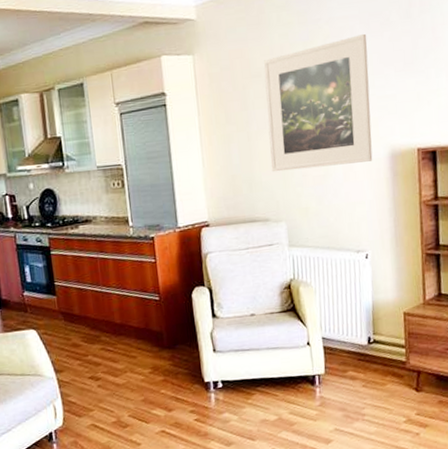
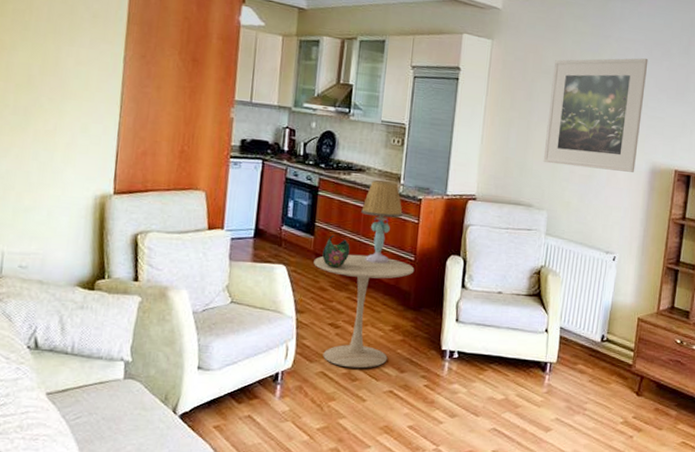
side table: none [61,302,162,416] -> present [314,254,415,369]
decorative bowl: none [67,290,94,323] -> present [322,234,350,268]
table lamp: none [96,226,138,311] -> present [361,180,403,264]

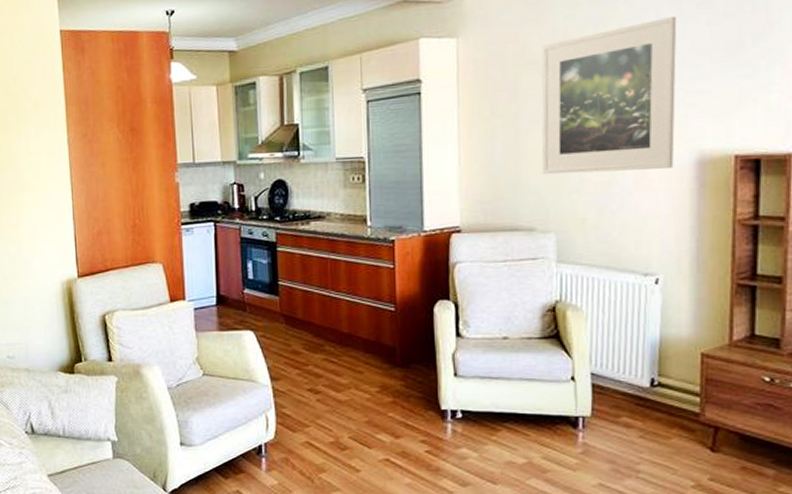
side table: present [314,254,415,369] -> none [282,311,397,436]
decorative bowl: present [322,234,350,268] -> none [290,292,320,328]
table lamp: present [361,180,403,264] -> none [327,225,374,319]

